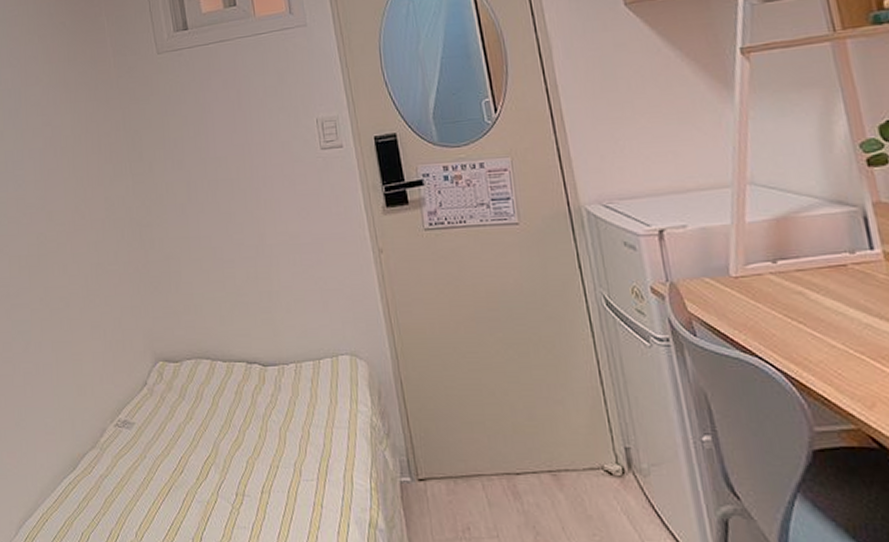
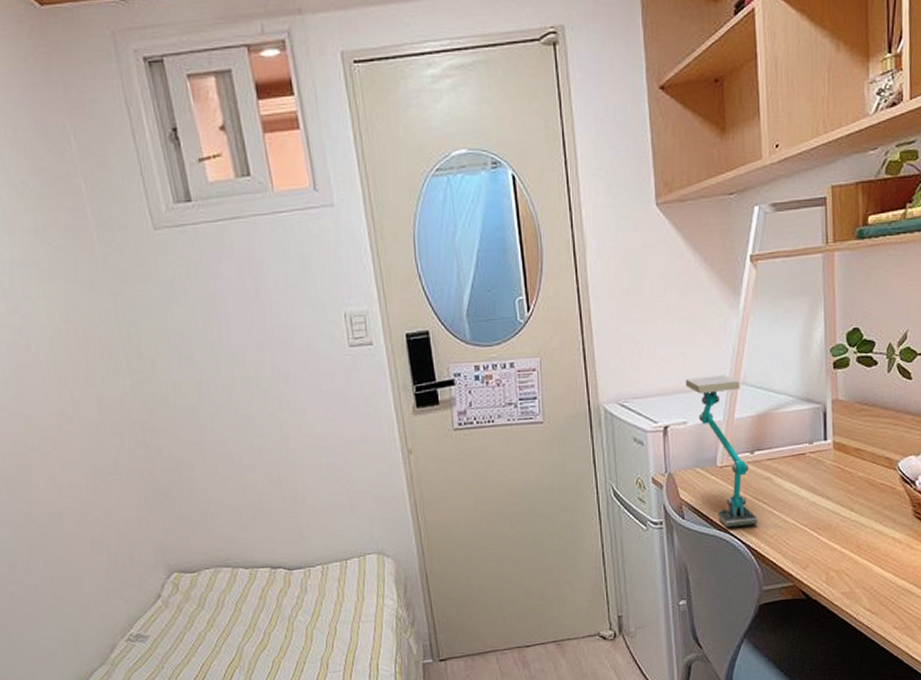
desk lamp: none [678,174,795,349] -> present [685,375,758,527]

